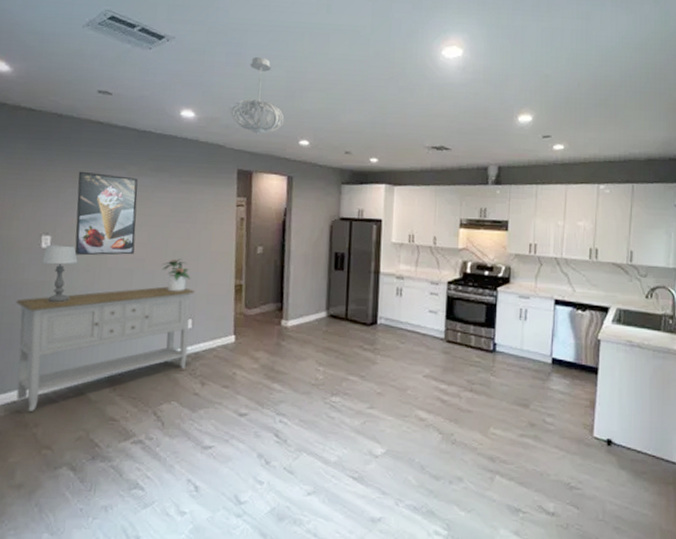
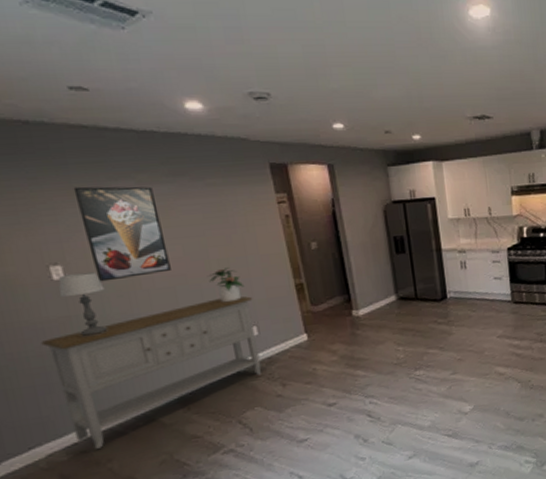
pendant light: present [230,57,285,135] -> none [245,31,311,123]

